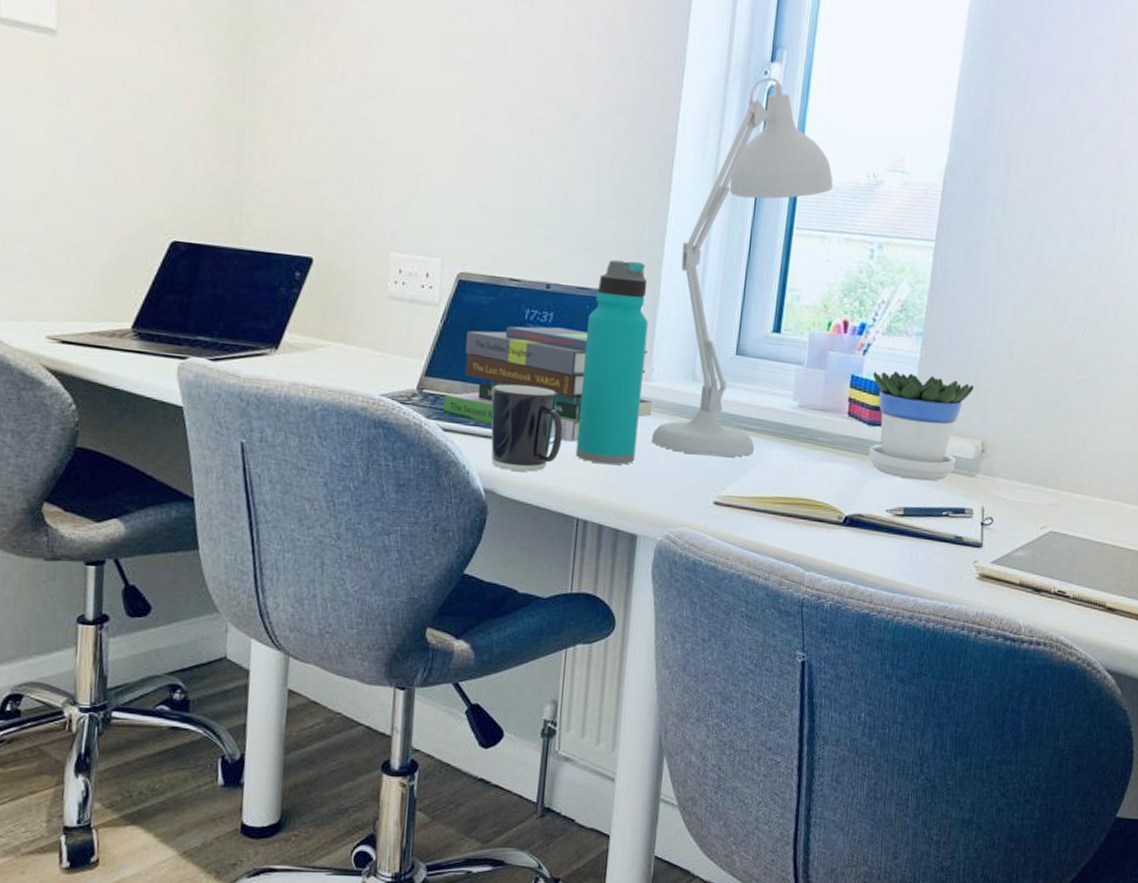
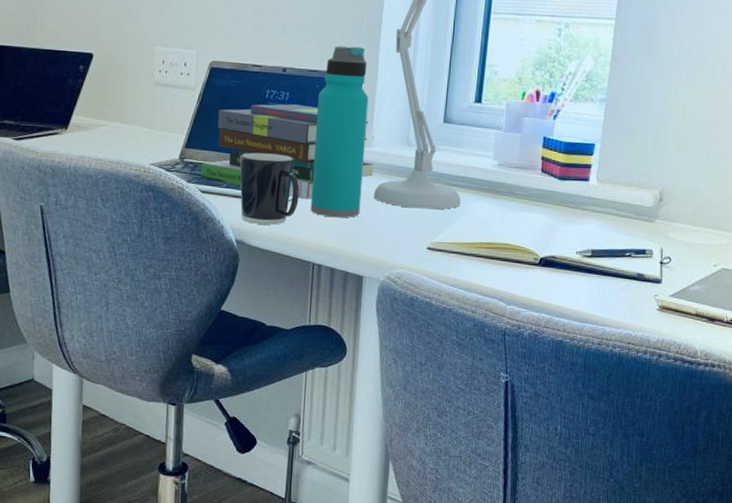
flowerpot: present [867,370,975,481] -> none [559,132,652,227]

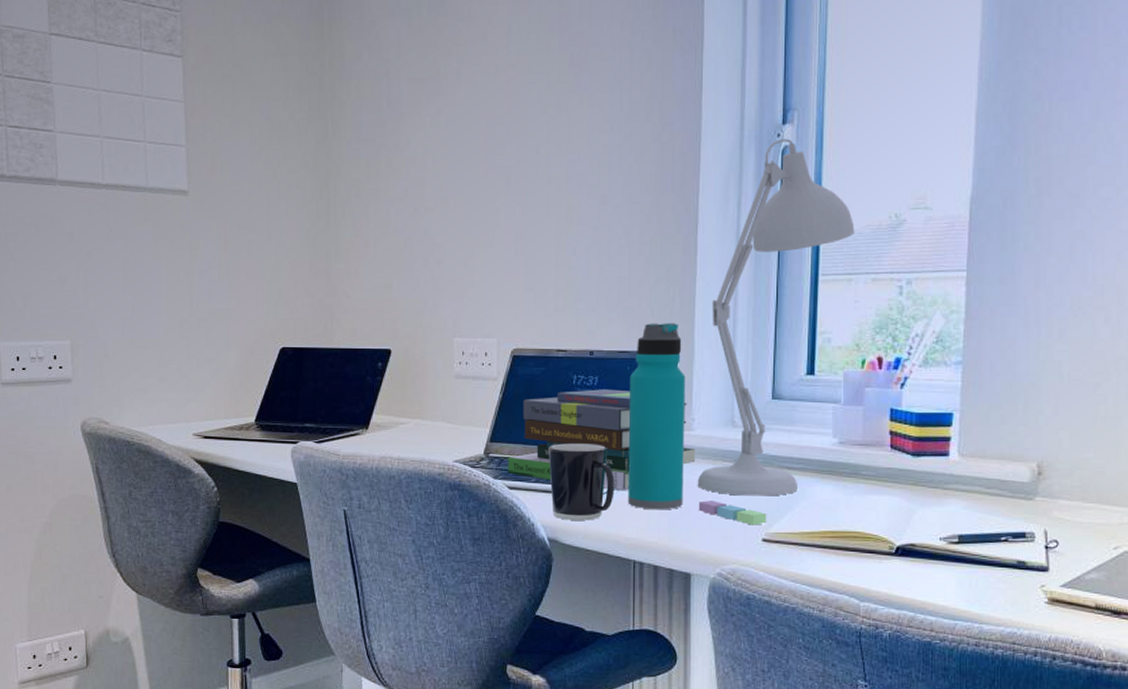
sticky notes: none [373,211,433,235] -> present [698,500,767,525]

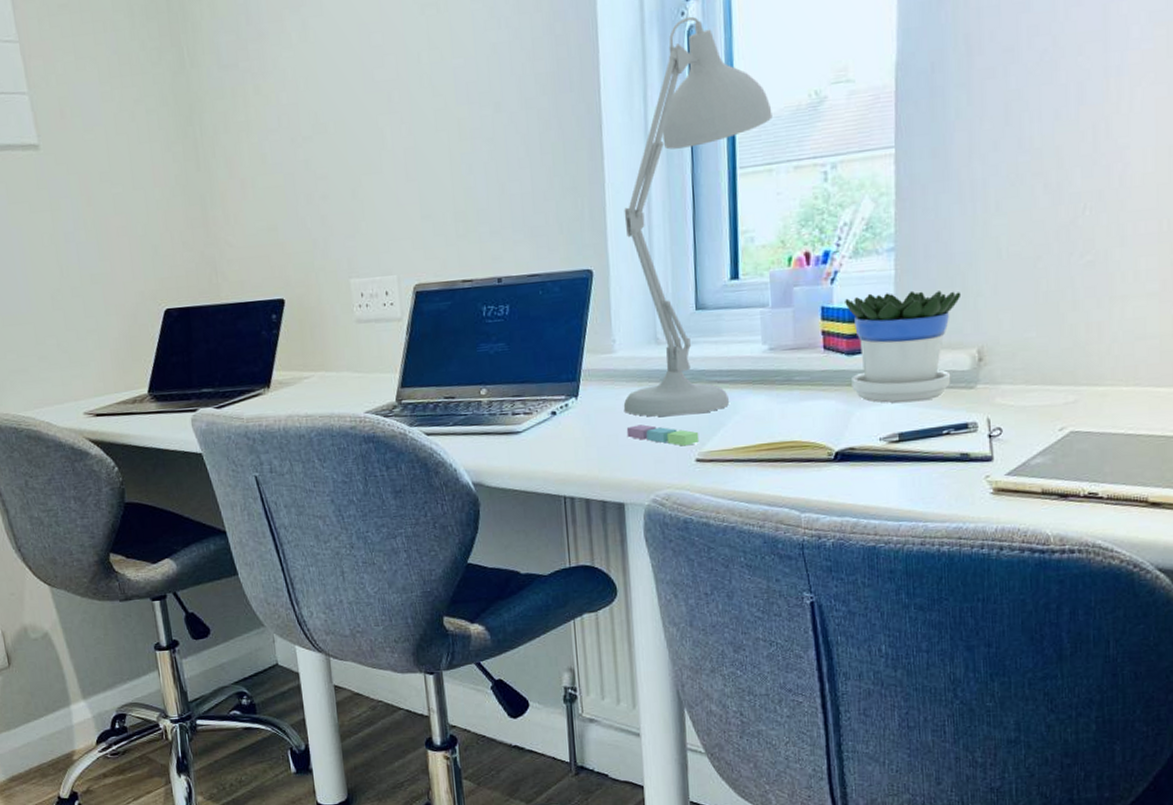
books: present [508,389,696,491] -> none [422,316,620,425]
mug: present [548,443,615,521] -> none [463,377,538,462]
water bottle: present [627,323,686,510] -> none [543,238,611,441]
flowerpot: none [913,401,1024,507] -> present [845,290,962,403]

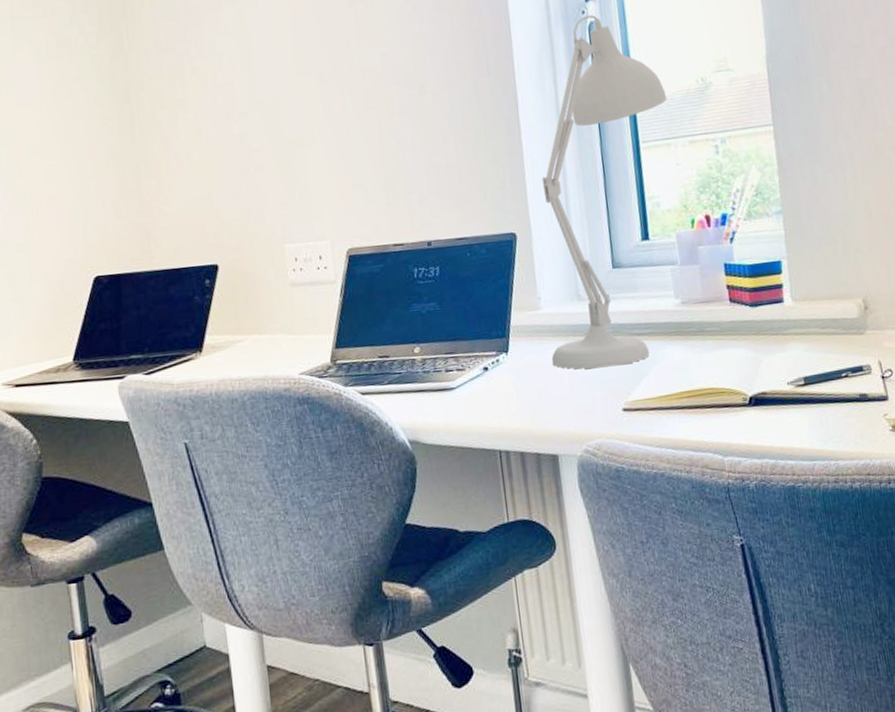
sticky notes: present [626,424,700,446] -> none [555,377,625,397]
flowerpot: present [845,290,962,403] -> none [744,248,844,350]

